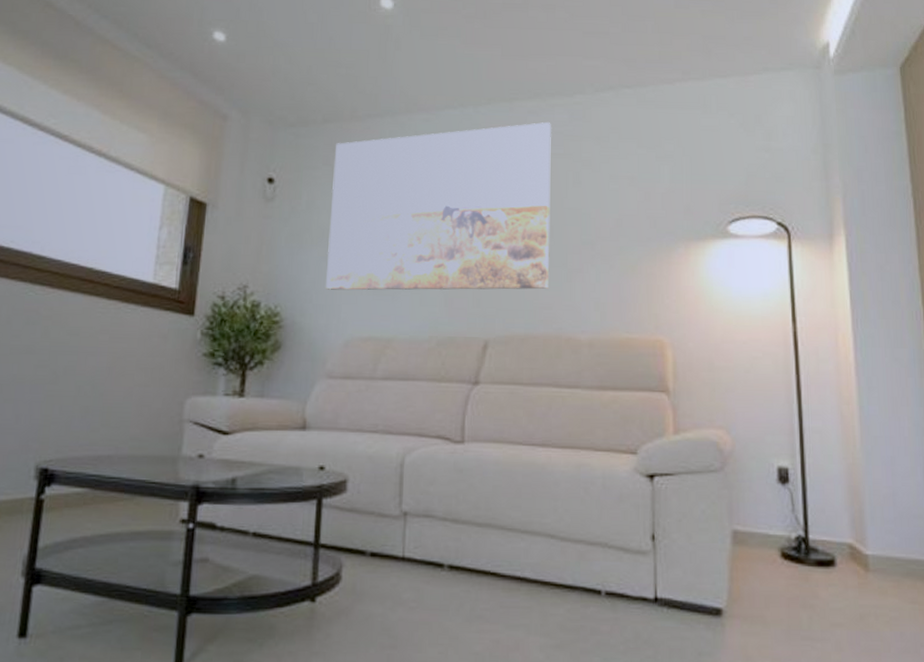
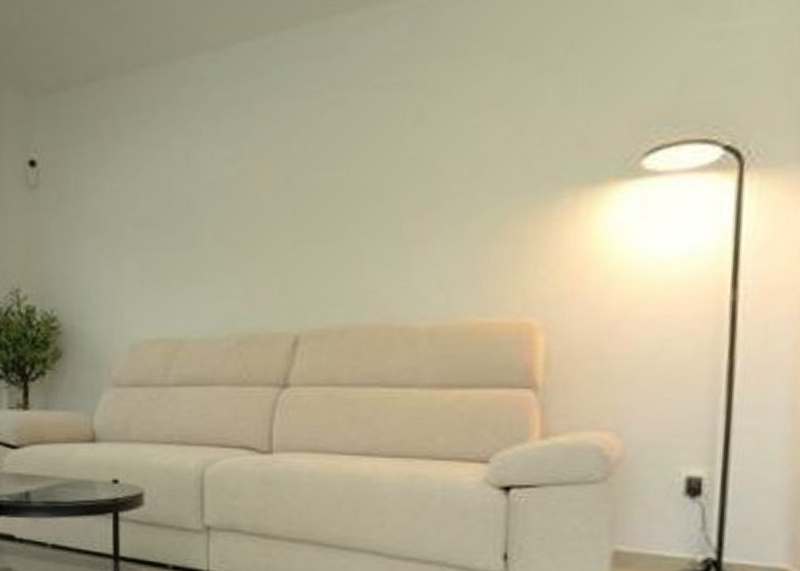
wall art: present [325,121,551,290] -> none [103,39,383,288]

